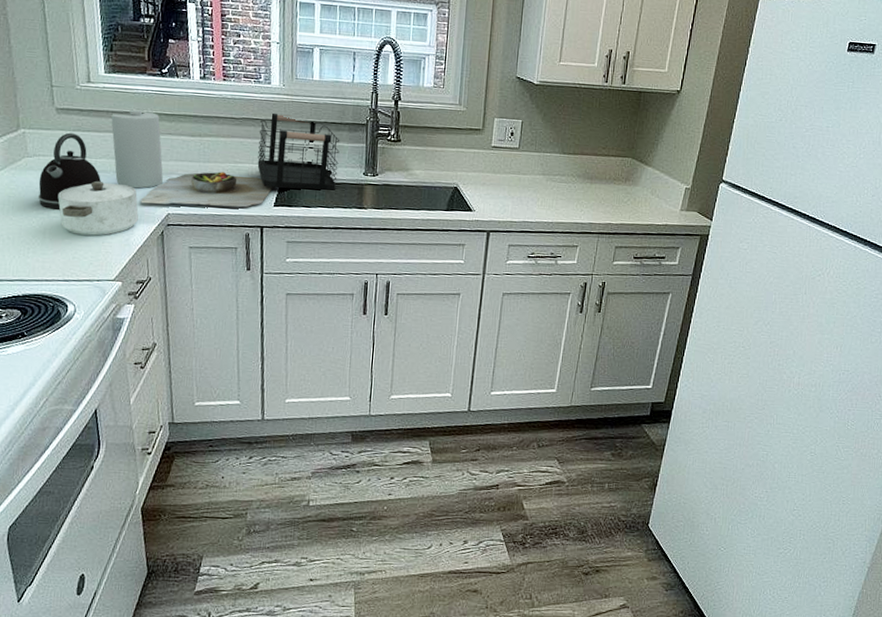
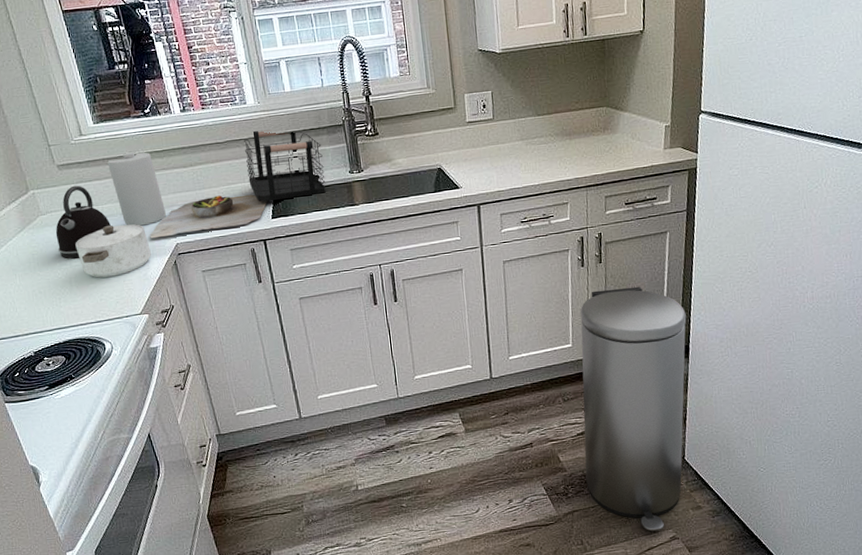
pedal bin: none [546,339,675,597] -> present [580,286,687,532]

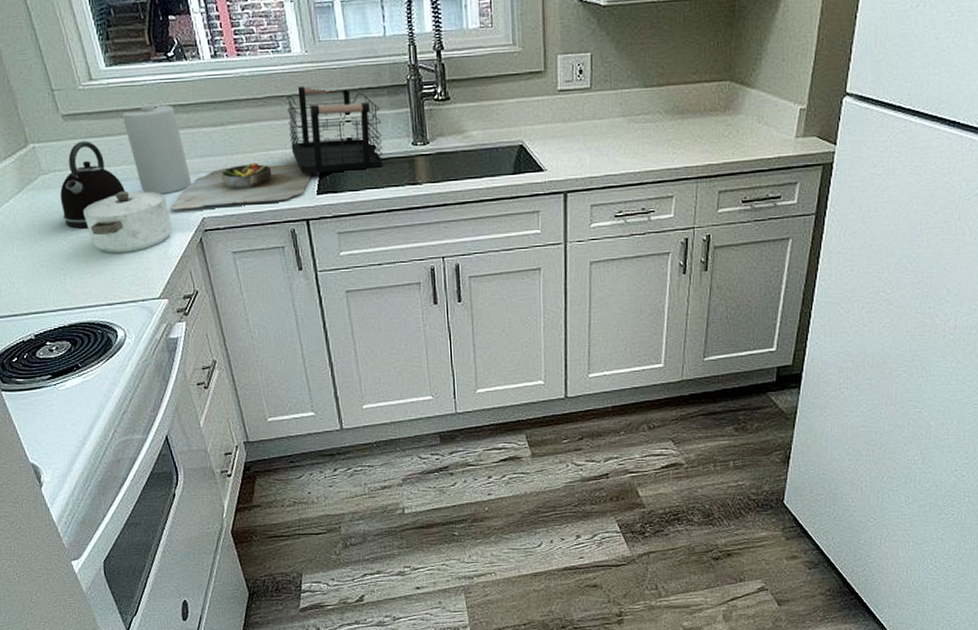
pedal bin: present [580,286,687,532] -> none [667,301,802,580]

